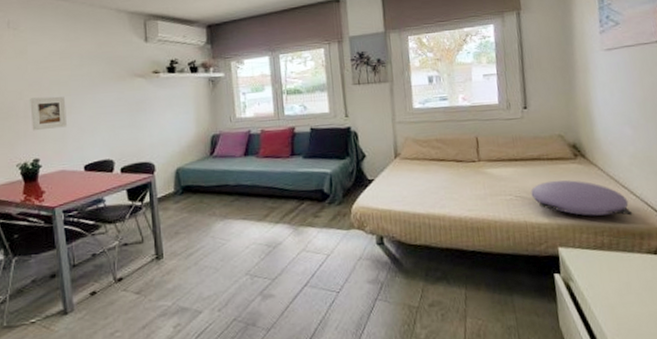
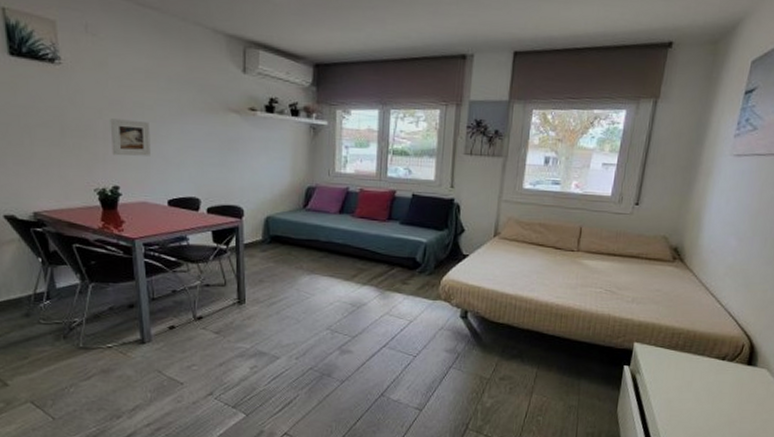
cushion: present [531,180,635,216] -> none [621,279,715,322]

